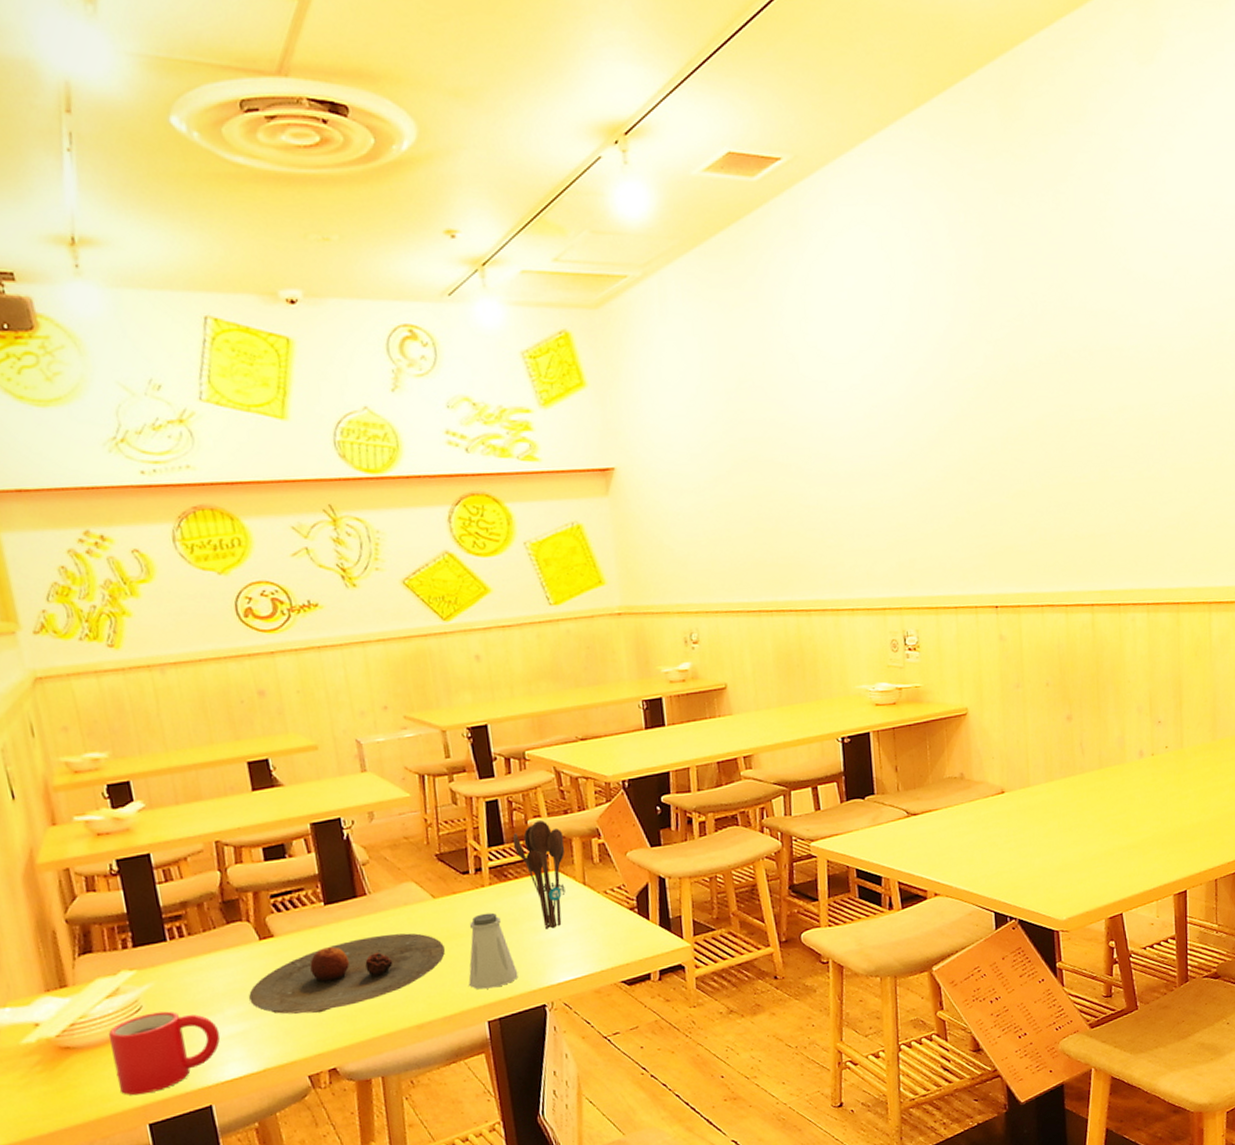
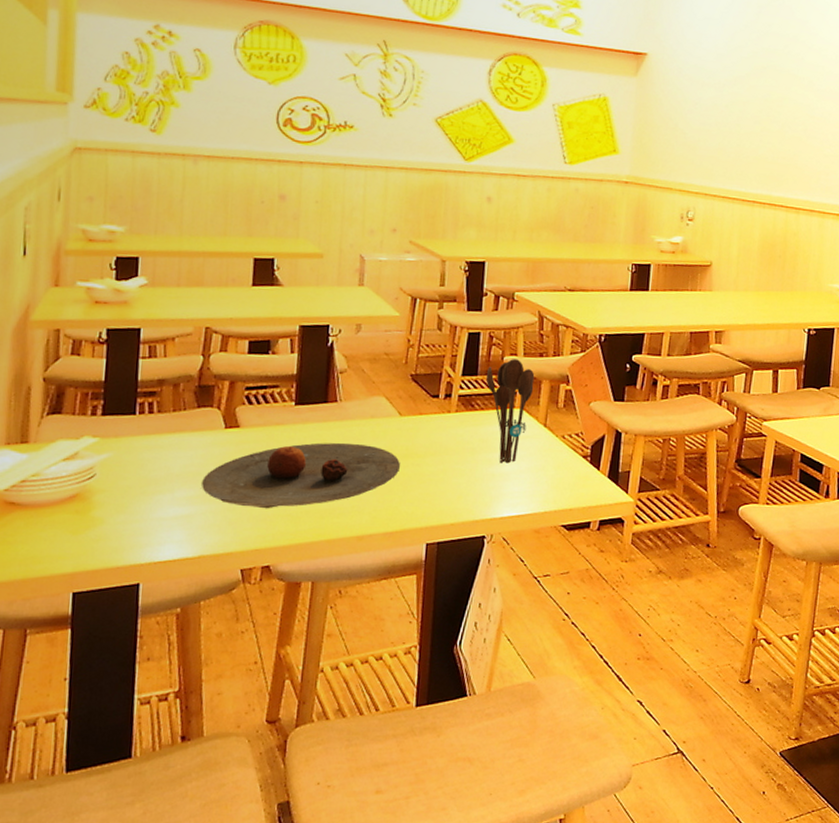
mug: present [108,1011,221,1095] -> none [52,482,165,562]
saltshaker: present [468,912,518,989] -> none [416,438,465,512]

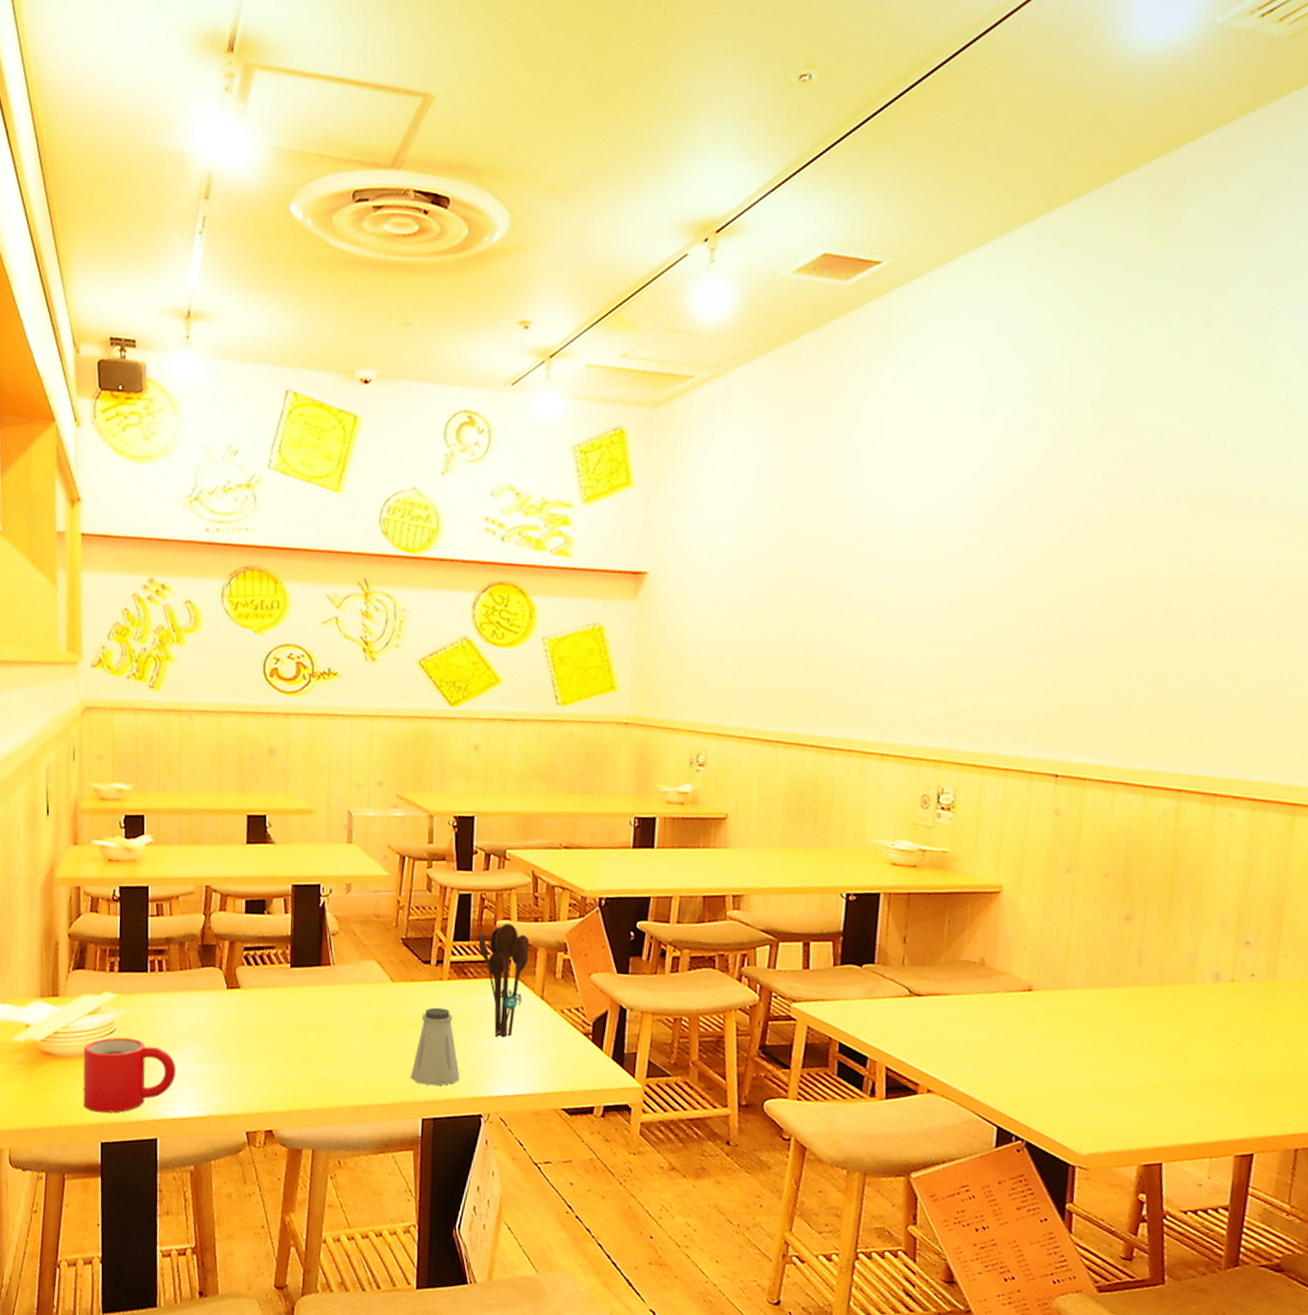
mug: none [52,482,165,562] -> present [83,1037,177,1113]
plate: present [202,442,400,509] -> none [208,1007,394,1073]
saltshaker: none [416,438,465,512] -> present [410,1007,460,1086]

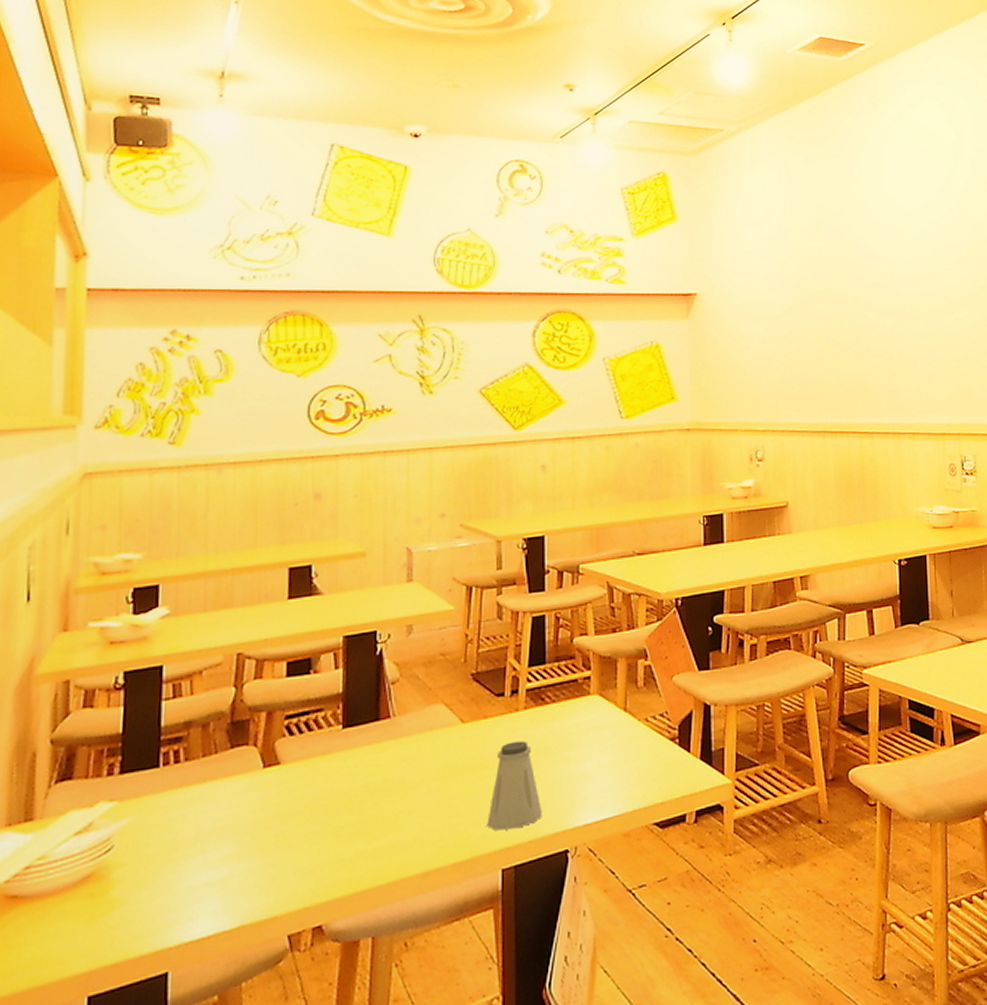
mug: present [83,1037,177,1113] -> none [63,852,196,959]
utensil holder: present [478,922,530,1038] -> none [555,638,609,761]

